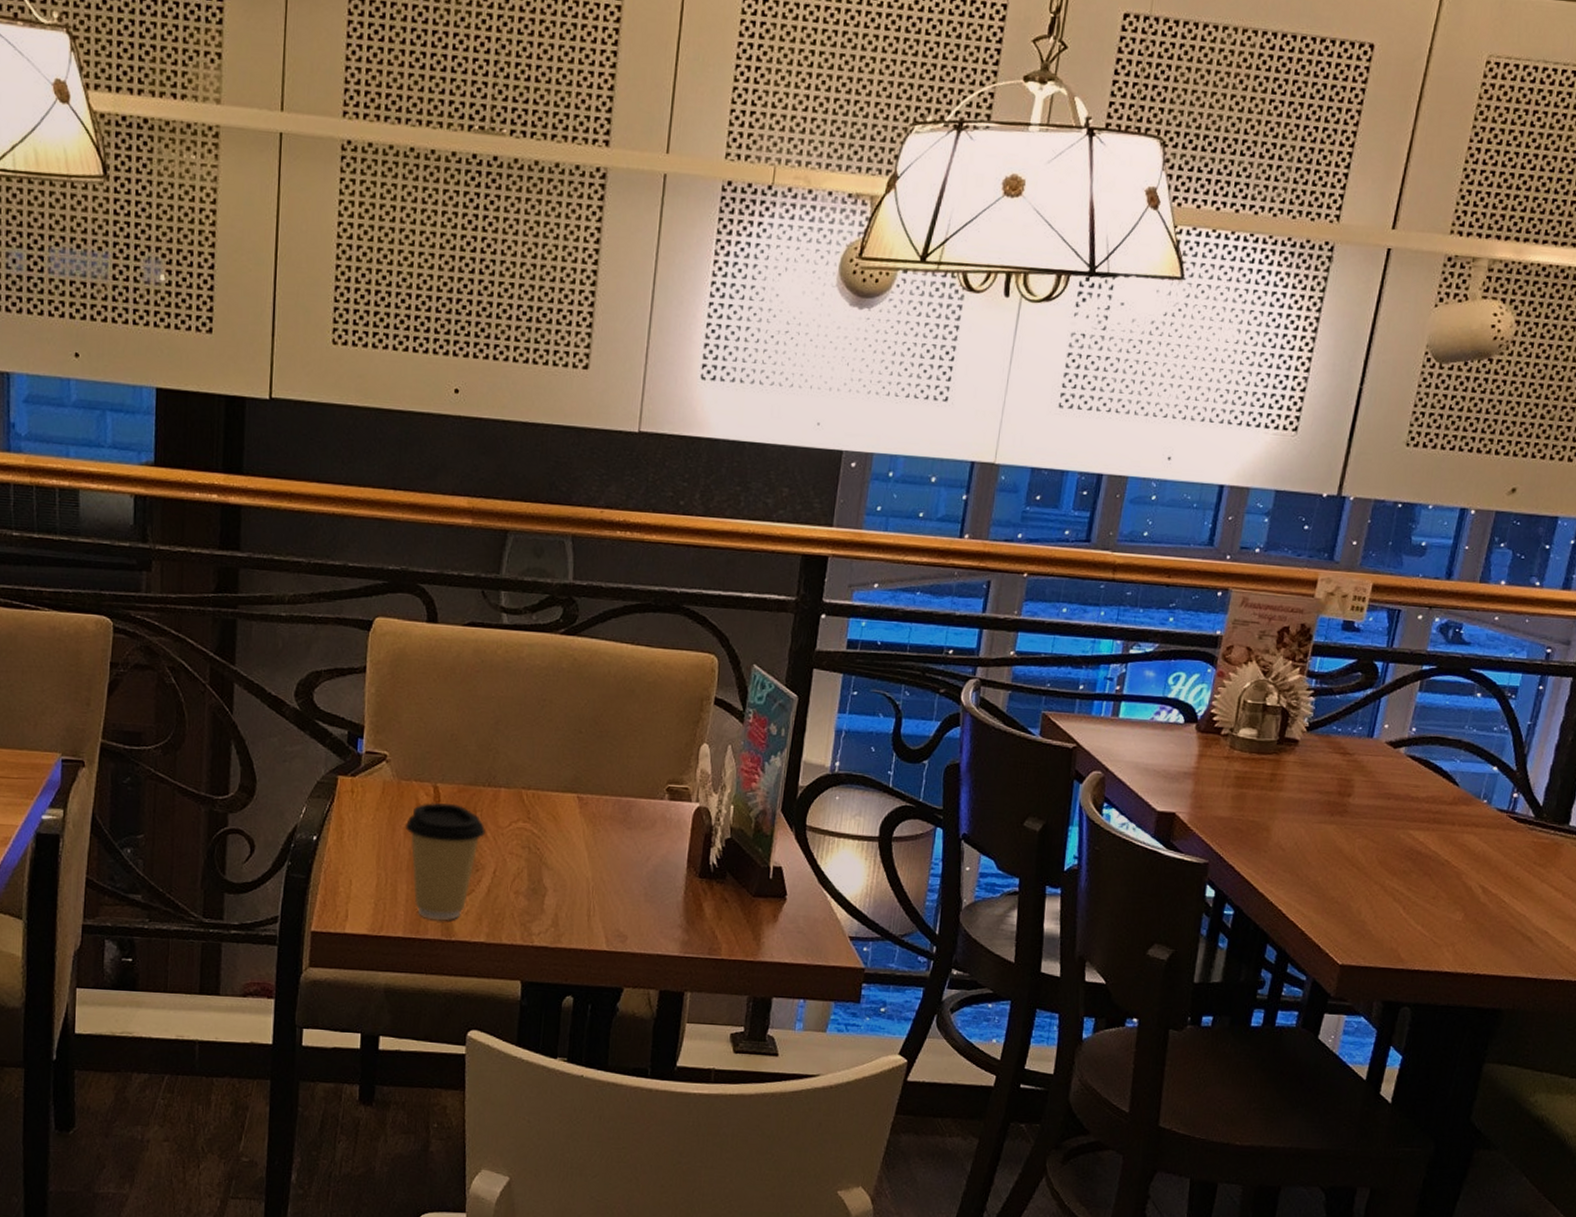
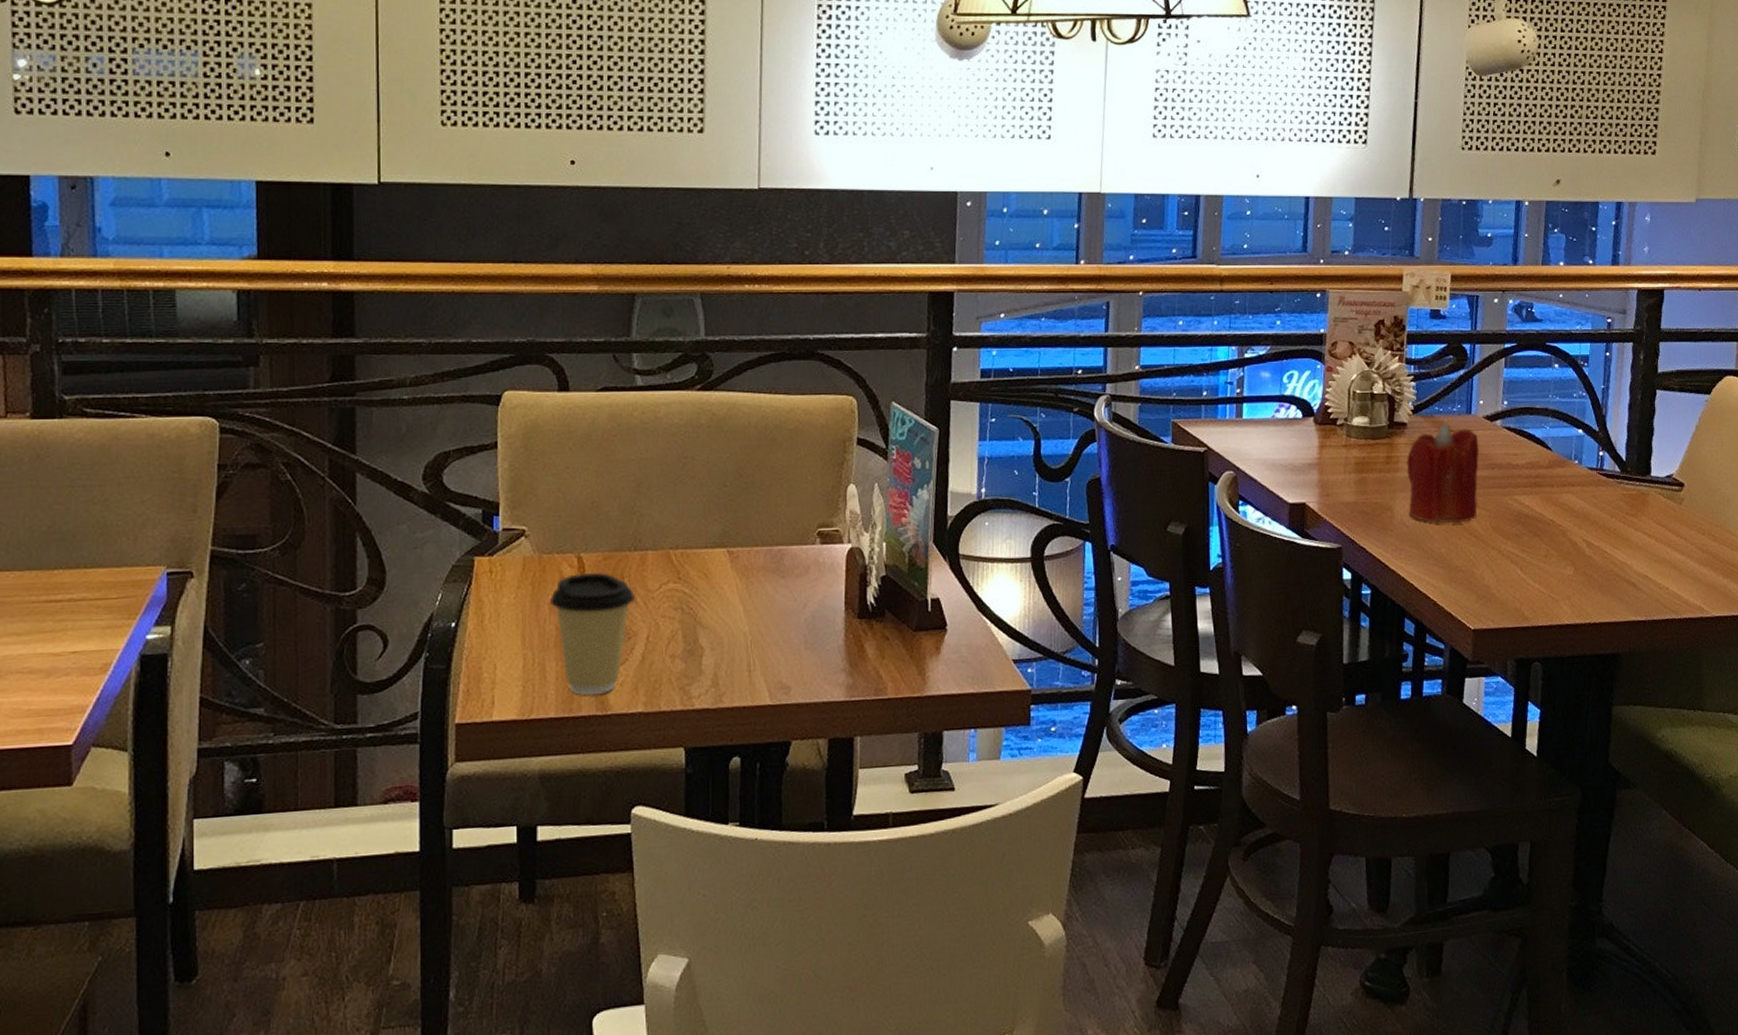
candle: none [1287,744,1377,852] -> present [1406,422,1479,523]

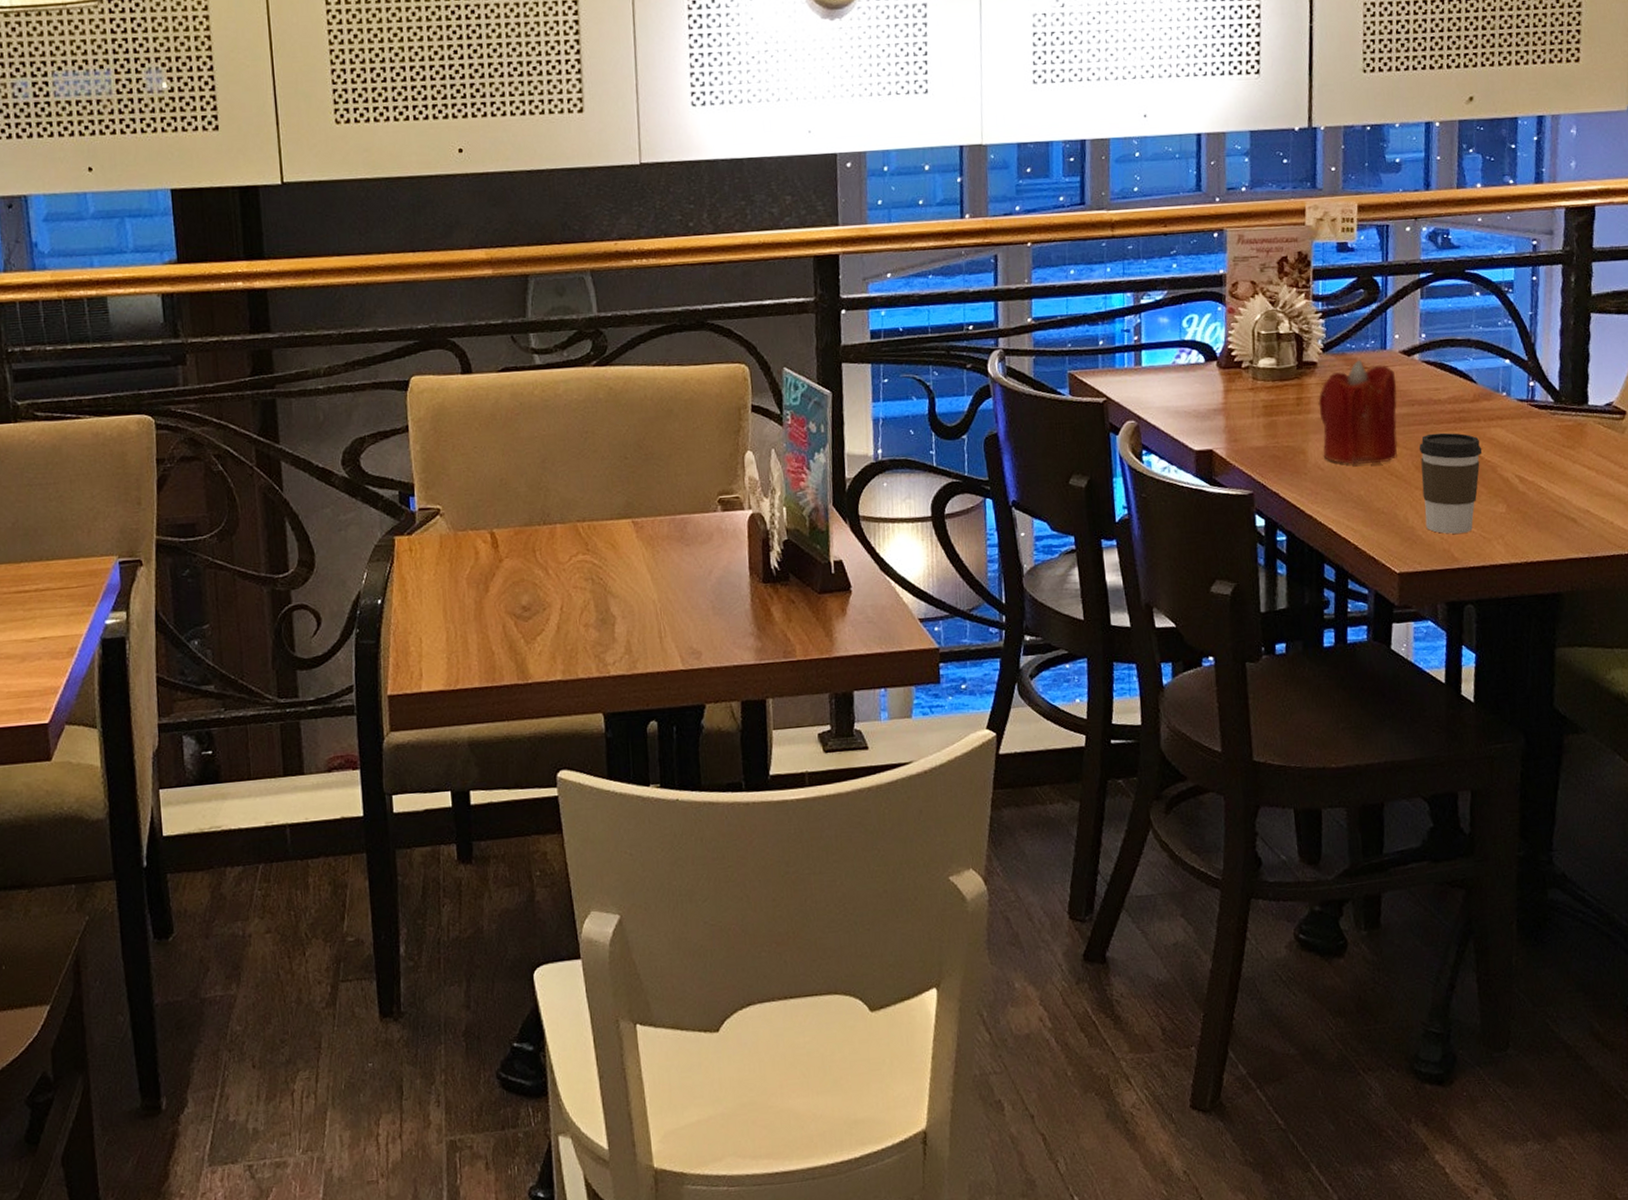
coffee cup: present [549,572,635,695] -> none [467,546,547,665]
coffee cup: none [1497,496,1554,594] -> present [1419,432,1483,534]

